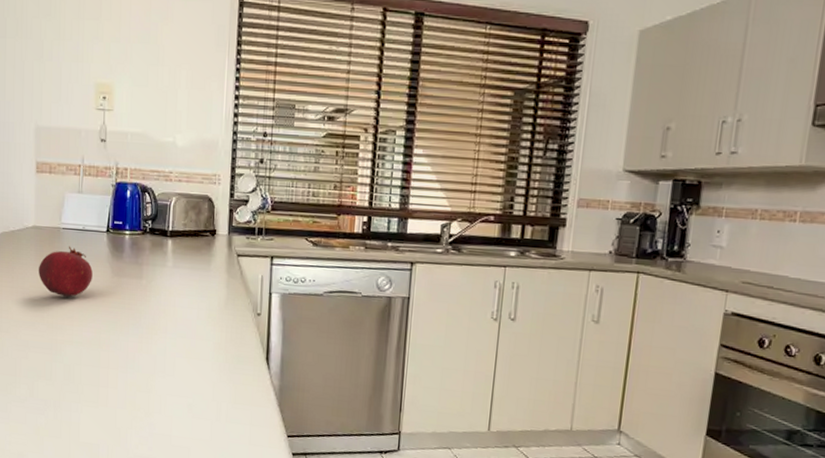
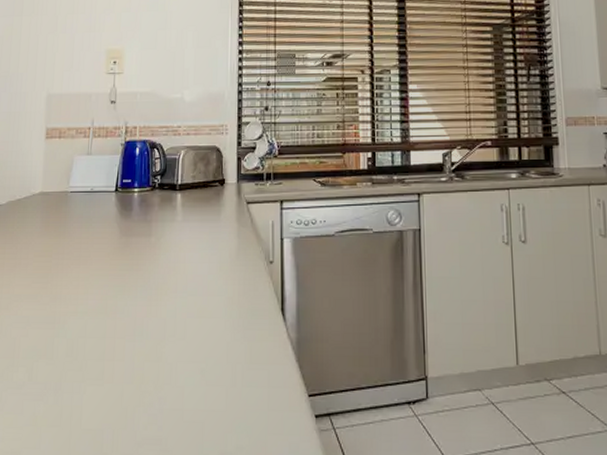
fruit: present [39,246,93,297] -> none [44,209,100,263]

